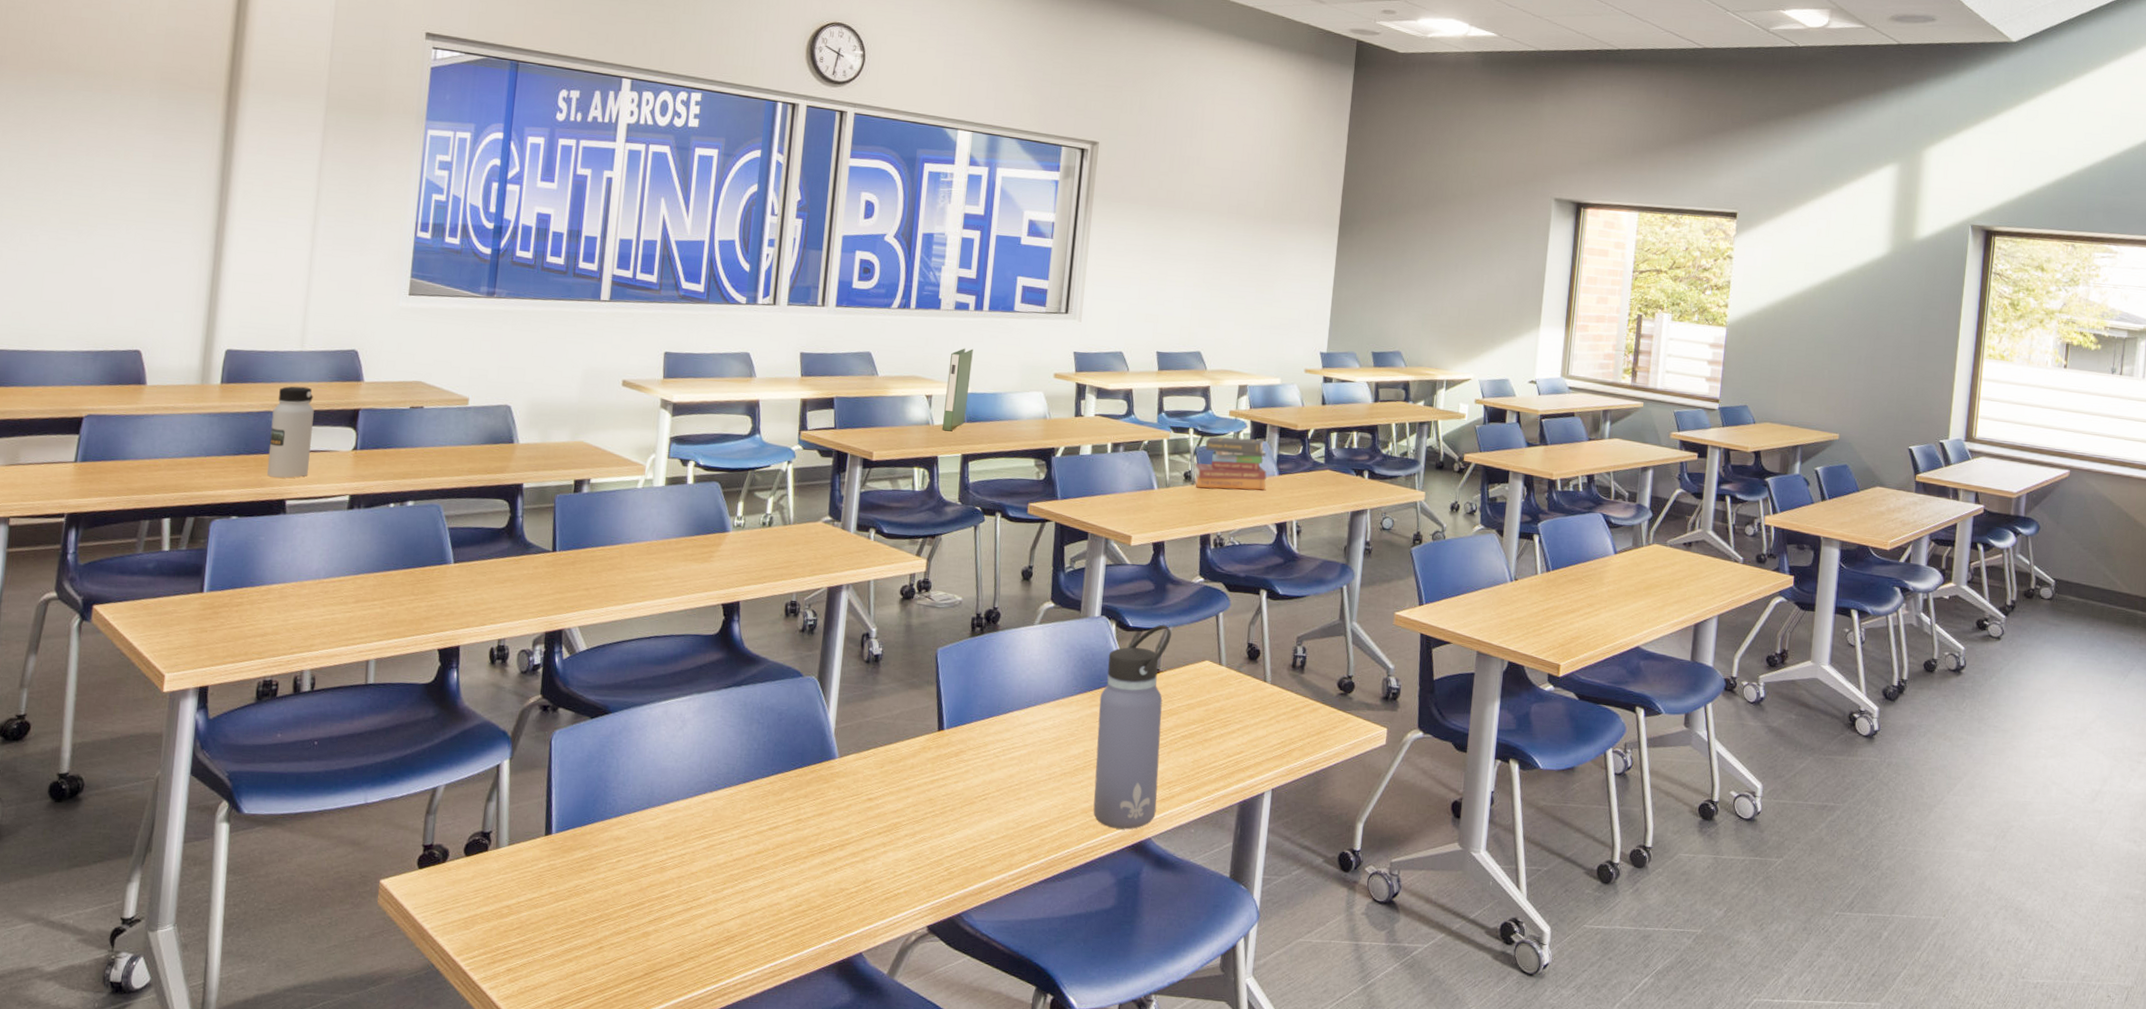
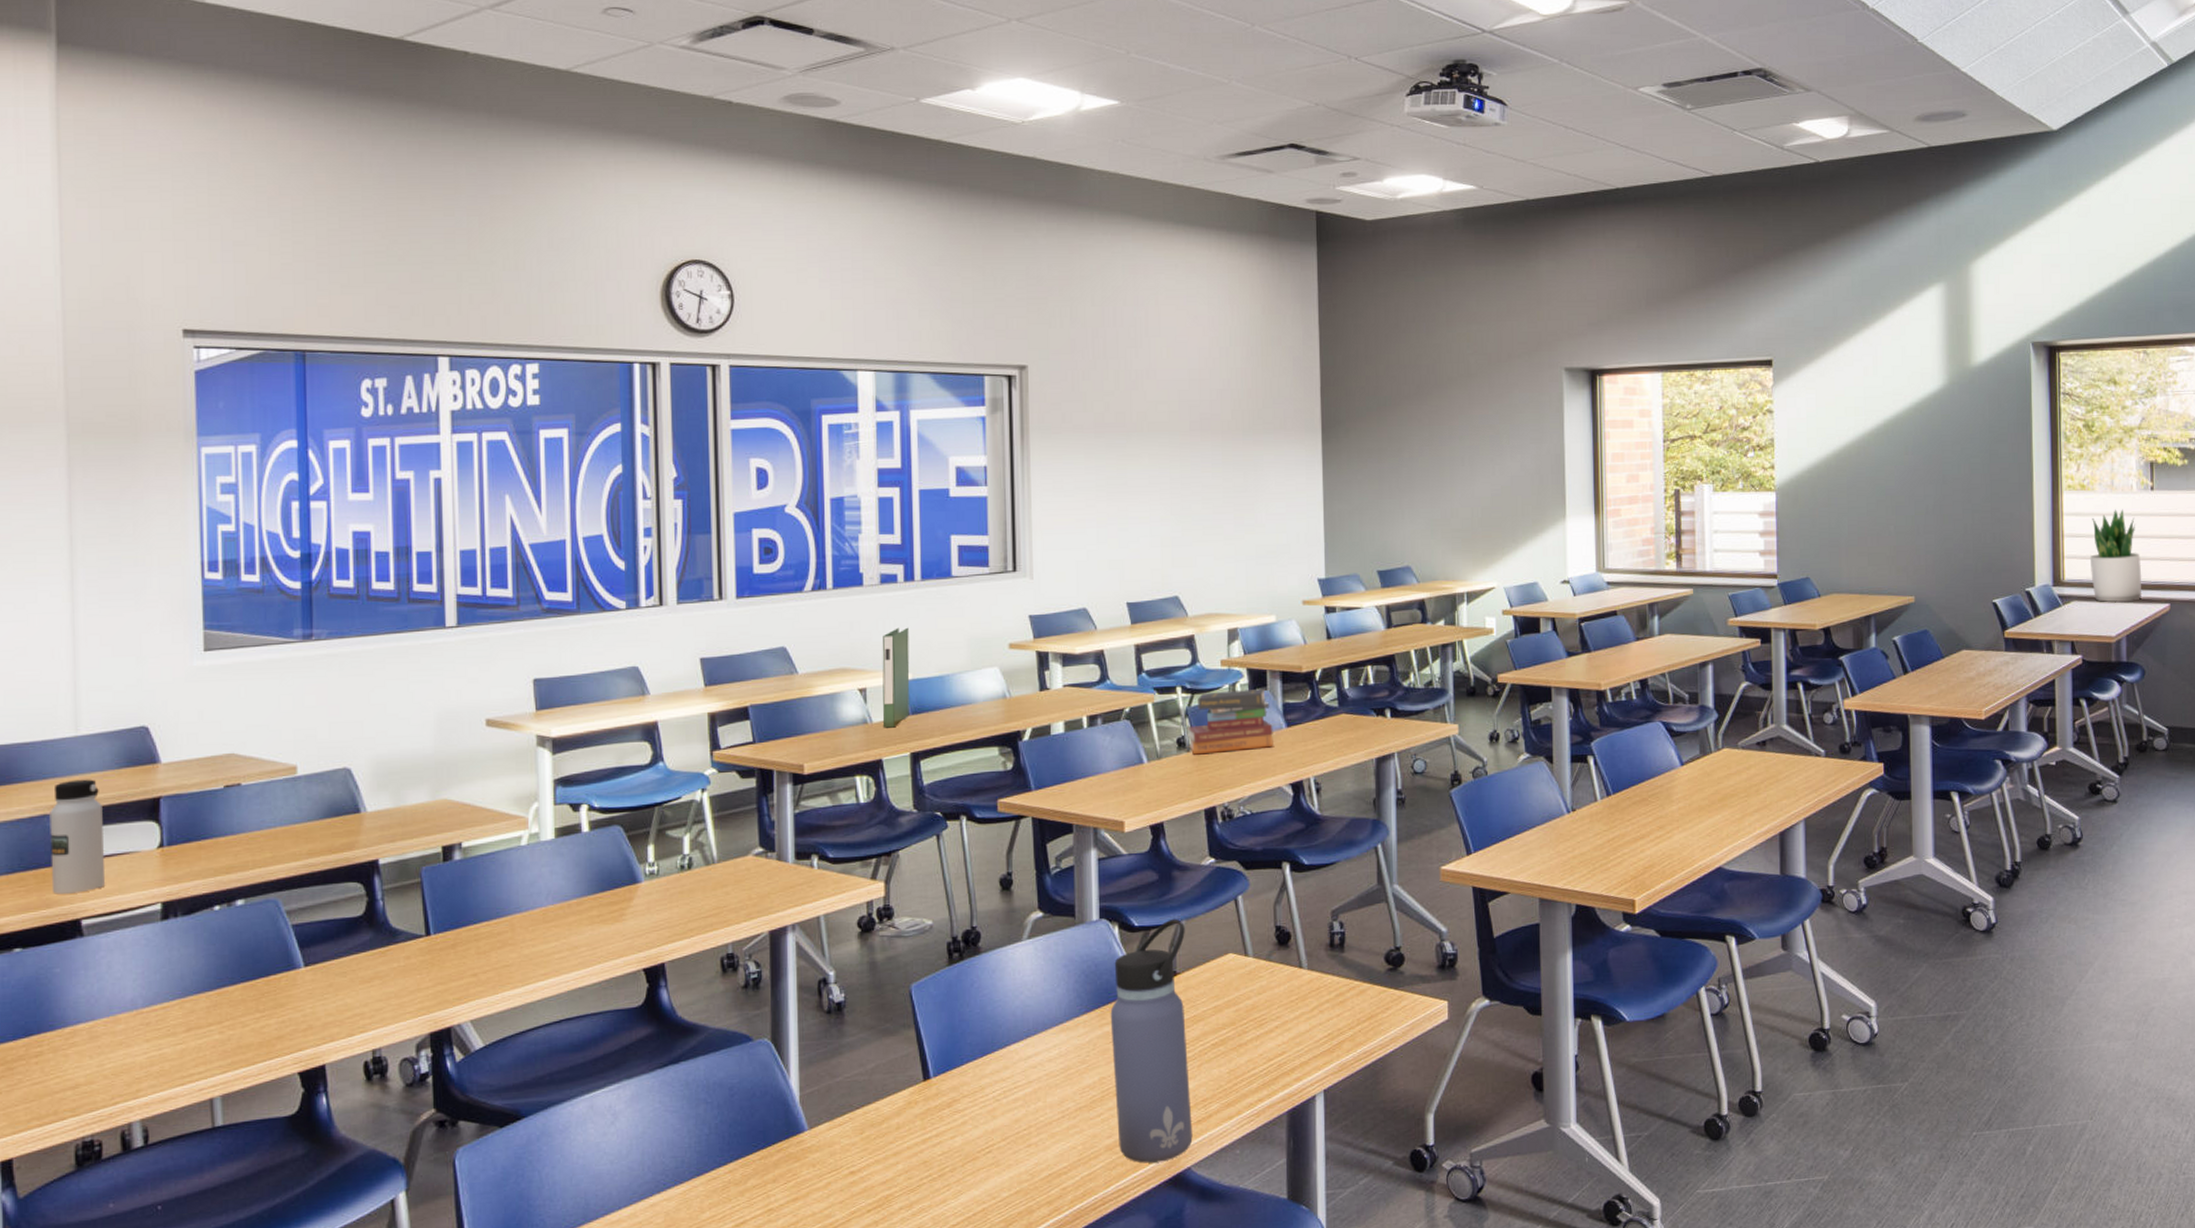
planter: none [2000,381,2048,464] -> present [2090,509,2142,602]

